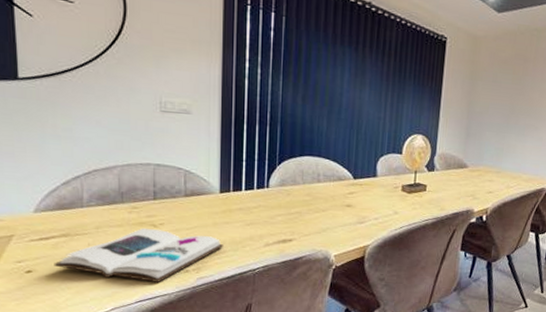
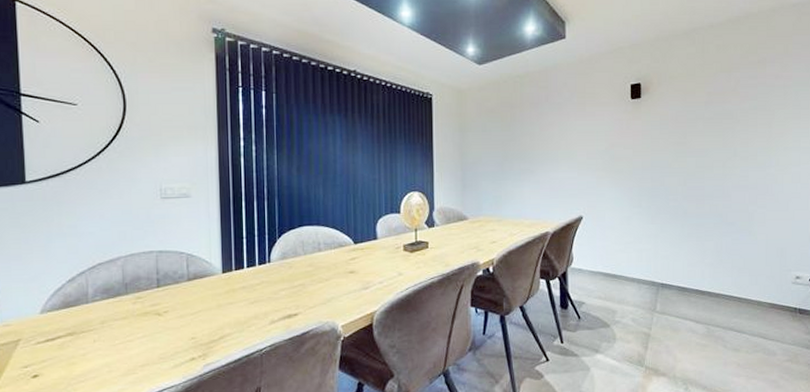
book: present [54,227,223,282] -> none [60,317,228,375]

